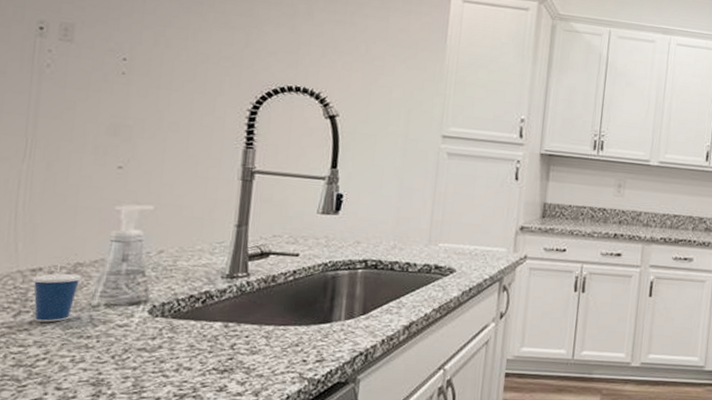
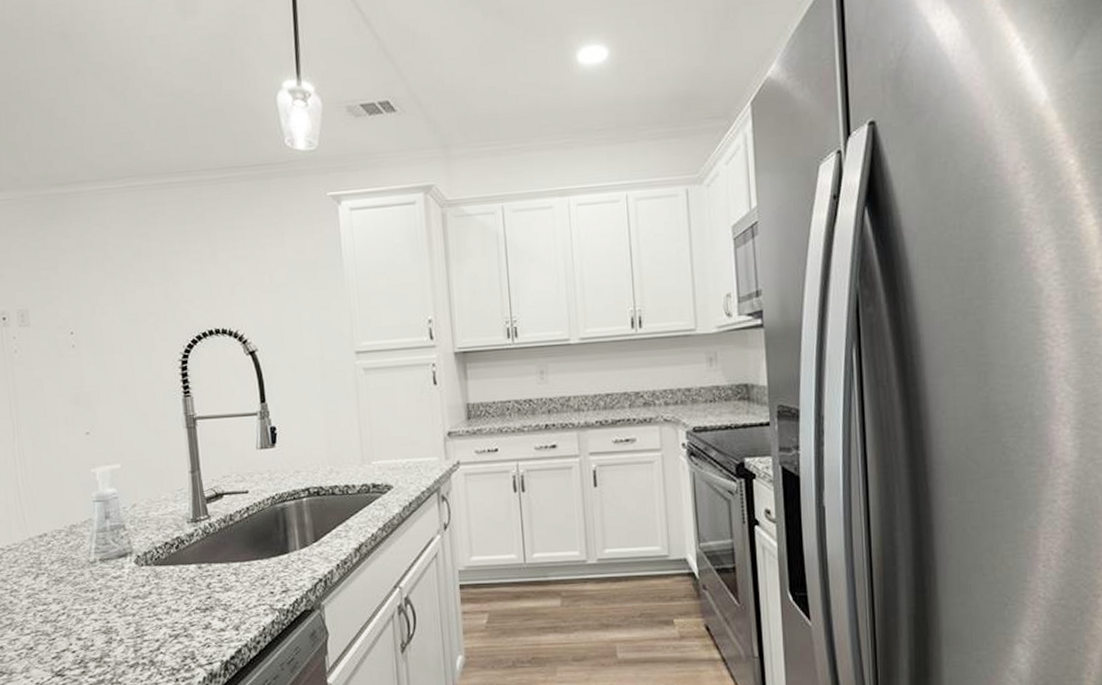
cup: present [31,254,82,323] -> none [40,517,78,582]

